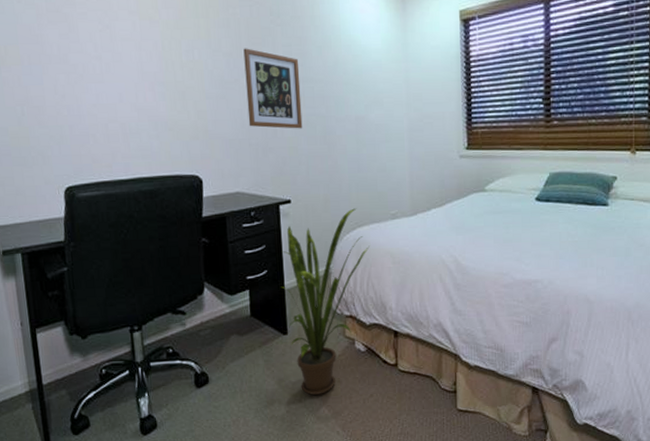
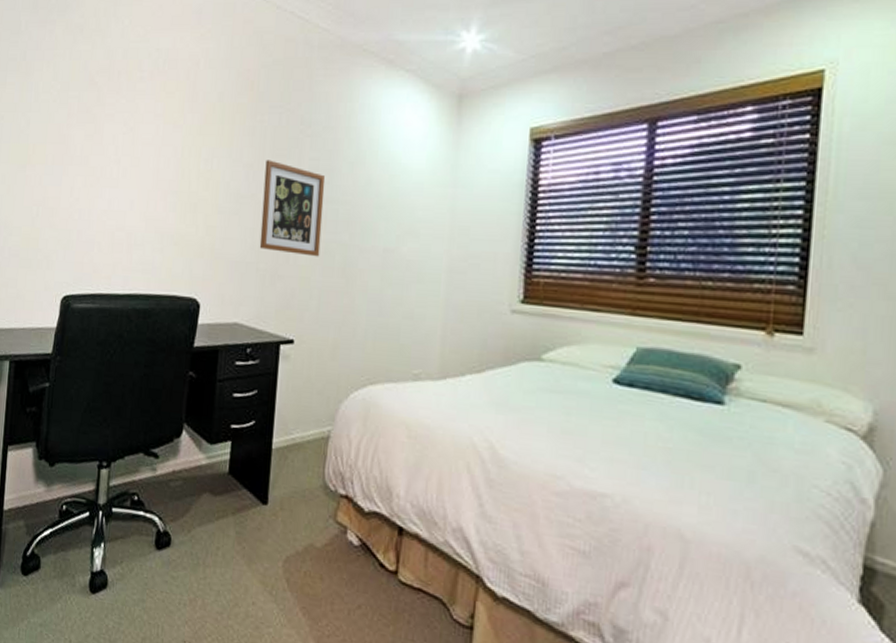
house plant: present [280,208,370,395] -> none [267,360,381,591]

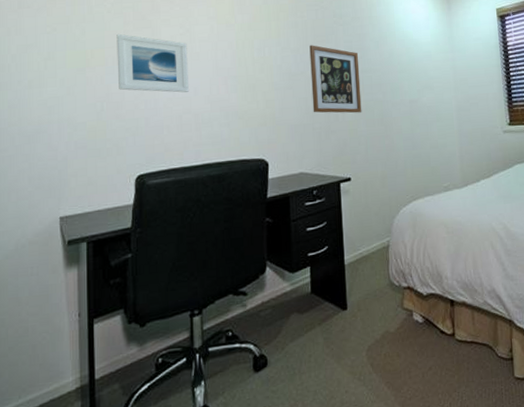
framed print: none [55,127,129,205] -> present [116,33,189,93]

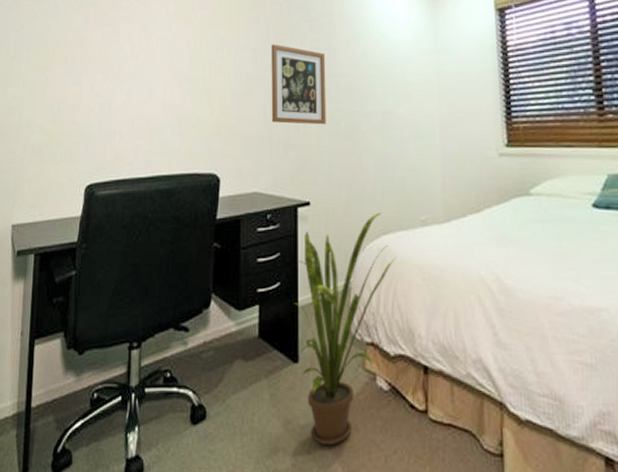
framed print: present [116,33,189,93] -> none [76,31,145,96]
house plant: none [340,182,425,372] -> present [293,212,396,445]

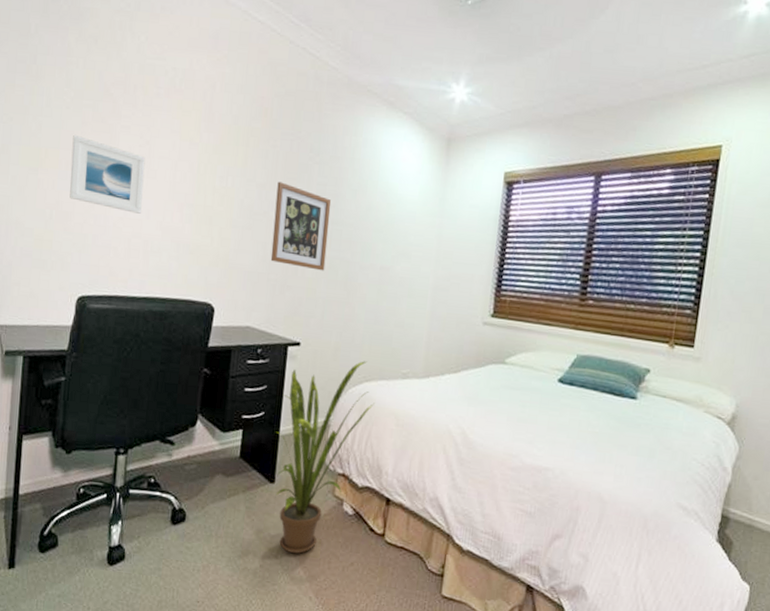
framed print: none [76,31,145,96] -> present [69,134,146,214]

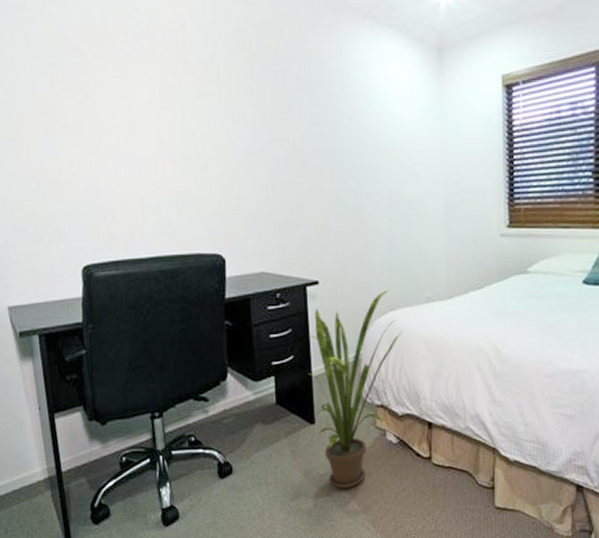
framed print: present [69,134,146,214] -> none [45,96,132,172]
wall art: present [270,181,332,271] -> none [268,117,332,205]

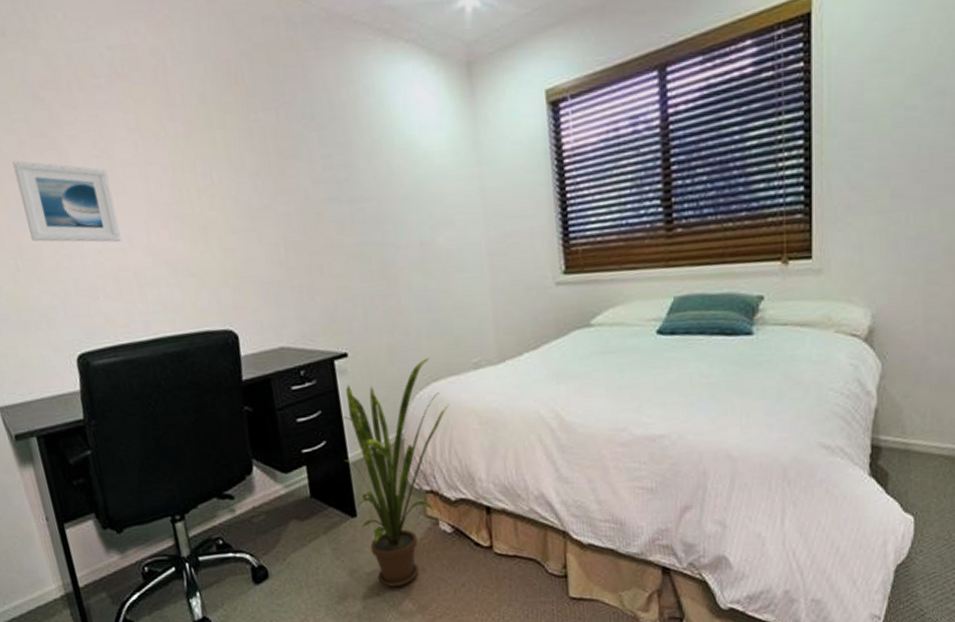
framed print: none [45,96,132,172] -> present [12,160,121,242]

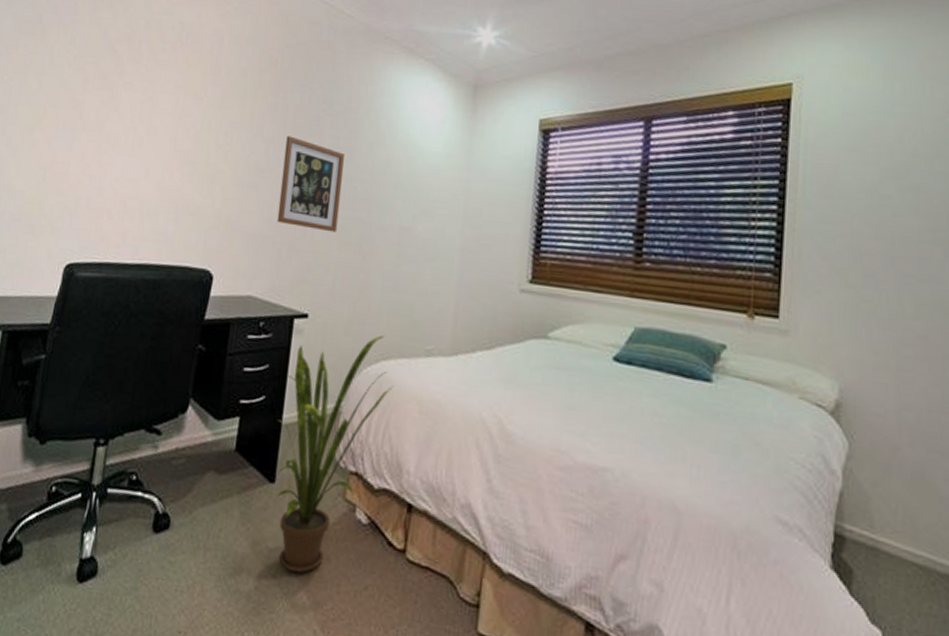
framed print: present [12,160,121,242] -> none [65,92,147,173]
wall art: none [272,163,355,265] -> present [276,136,346,233]

